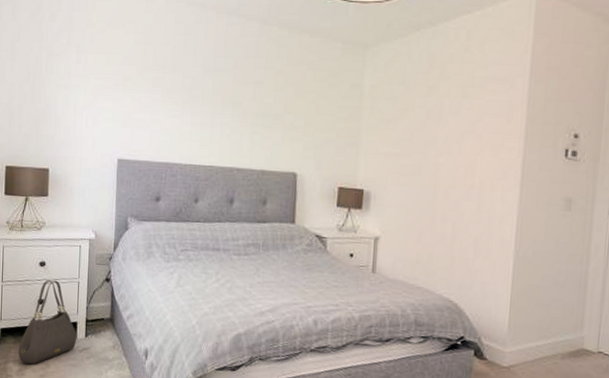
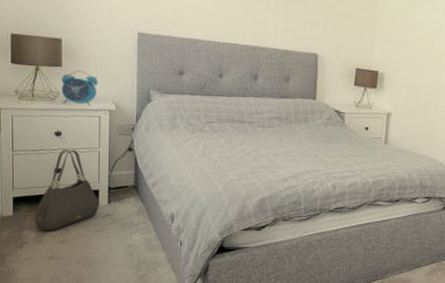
alarm clock: none [47,199,80,235] -> present [61,70,98,106]

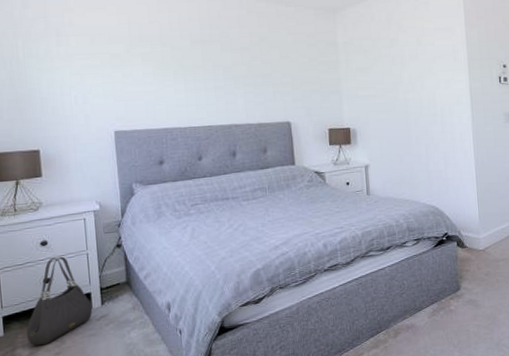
alarm clock: present [61,70,98,106] -> none [42,176,80,214]

